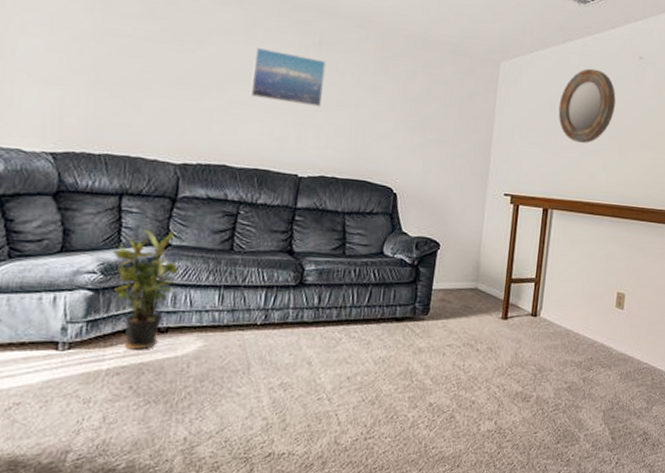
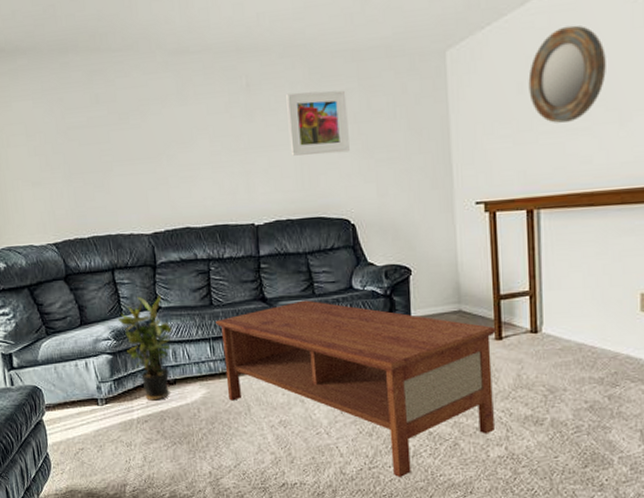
coffee table: none [228,259,505,450] -> present [216,300,498,478]
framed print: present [250,48,326,107] -> none [191,103,261,156]
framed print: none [349,60,411,127] -> present [286,90,350,156]

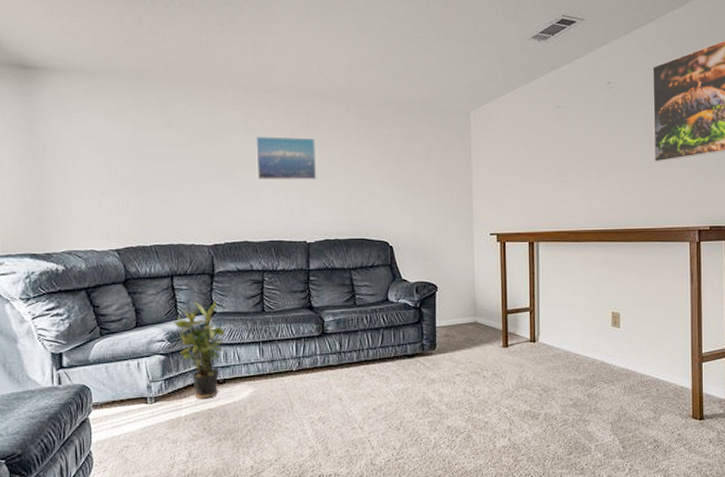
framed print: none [191,103,261,156] -> present [256,137,316,180]
coffee table: present [216,300,498,478] -> none [266,309,505,468]
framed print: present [286,90,350,156] -> none [340,133,391,186]
home mirror: present [528,25,606,123] -> none [532,102,588,175]

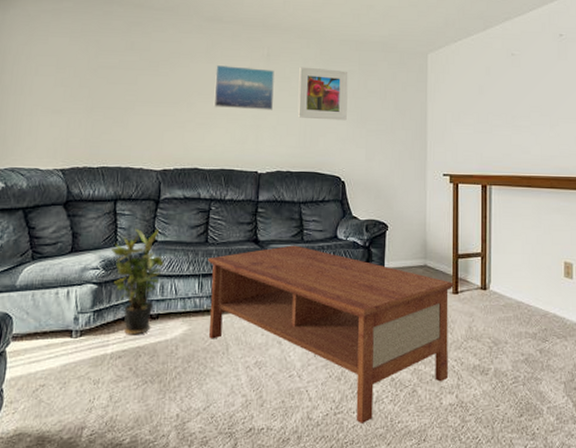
coffee table: none [266,309,505,468] -> present [208,245,455,425]
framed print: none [340,133,391,186] -> present [297,67,348,121]

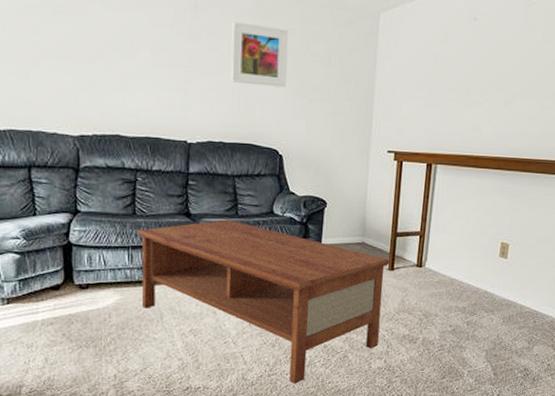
potted plant: present [112,228,164,335] -> none [31,197,90,304]
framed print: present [213,65,275,111] -> none [133,15,203,72]

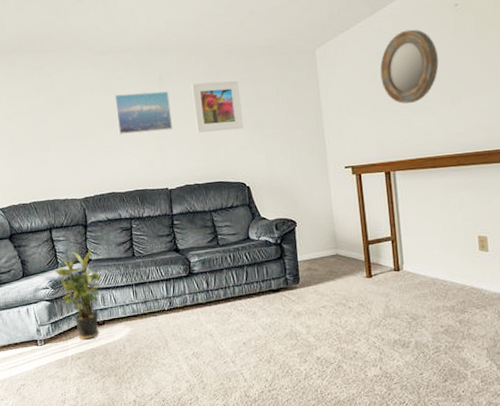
potted plant: none [31,197,90,304] -> present [55,249,101,340]
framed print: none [133,15,203,72] -> present [114,91,172,134]
coffee table: present [137,219,391,385] -> none [137,249,370,398]
home mirror: none [441,14,503,95] -> present [380,29,439,104]

